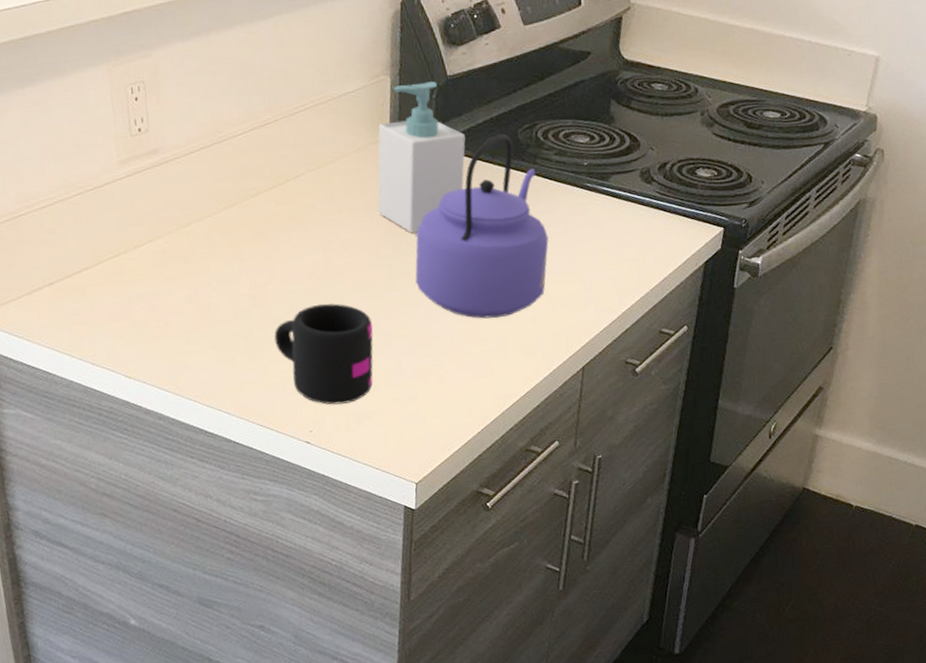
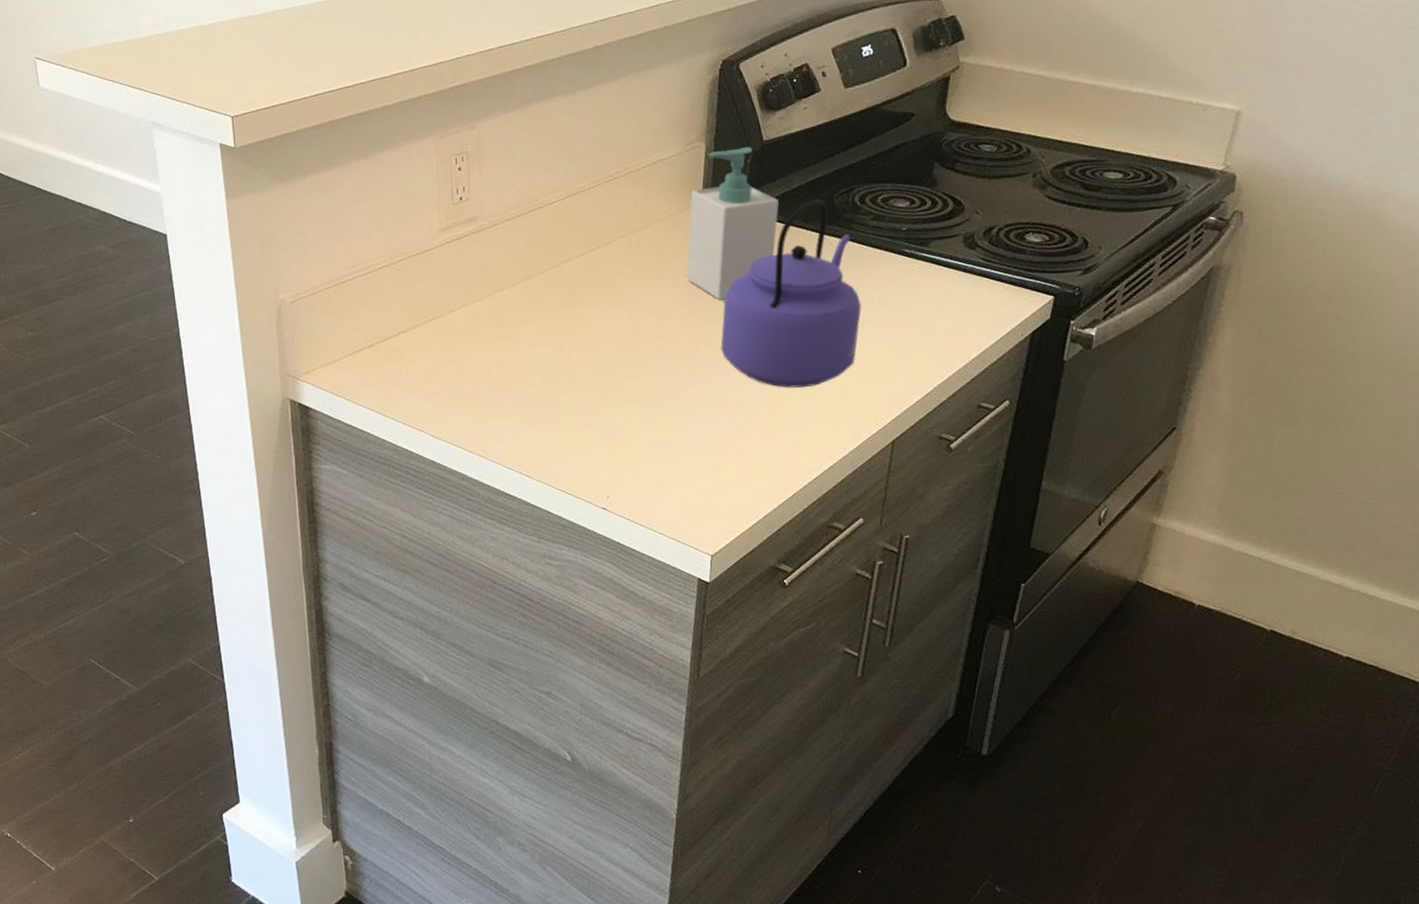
mug: present [273,303,373,405] -> none [576,369,676,472]

